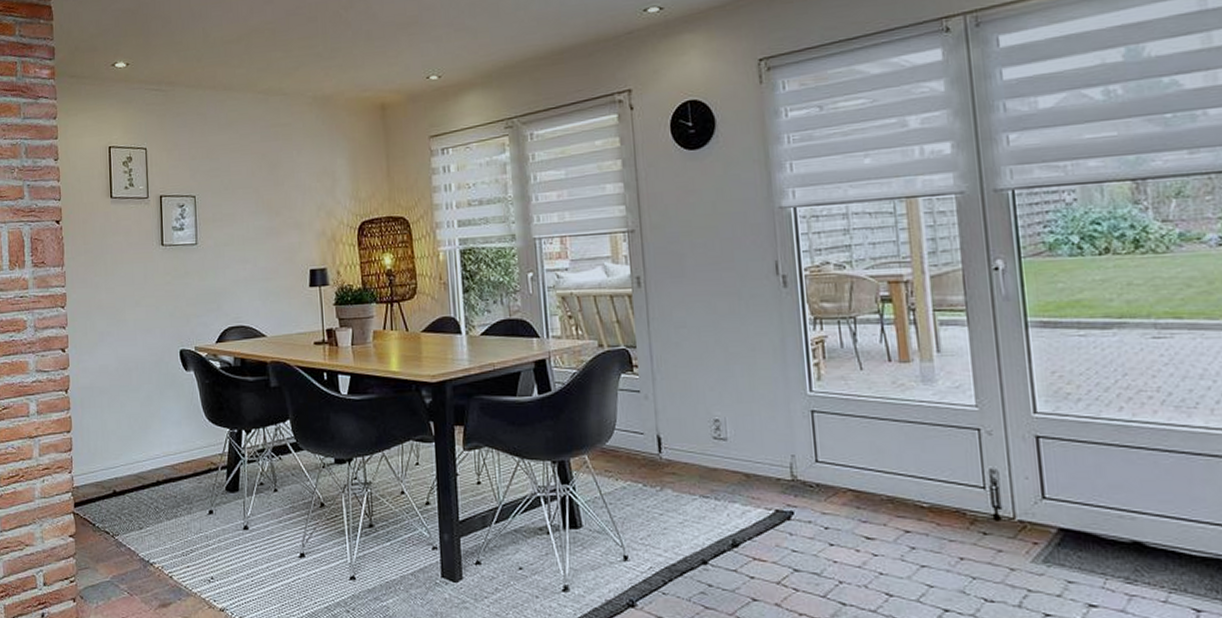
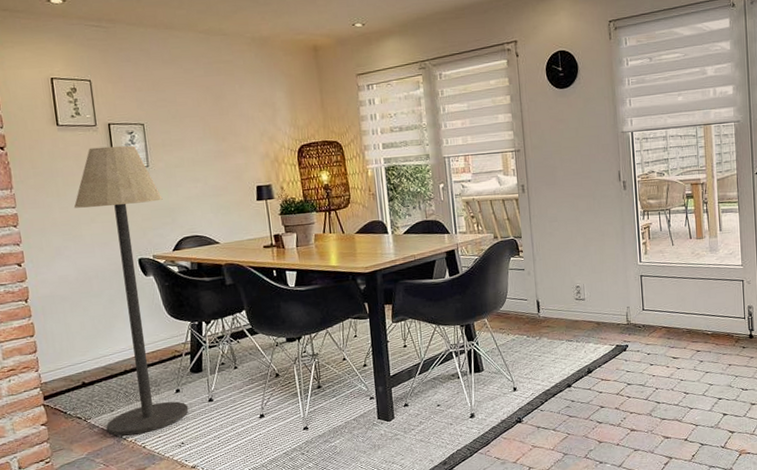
floor lamp: none [120,220,221,560] -> present [73,145,189,436]

